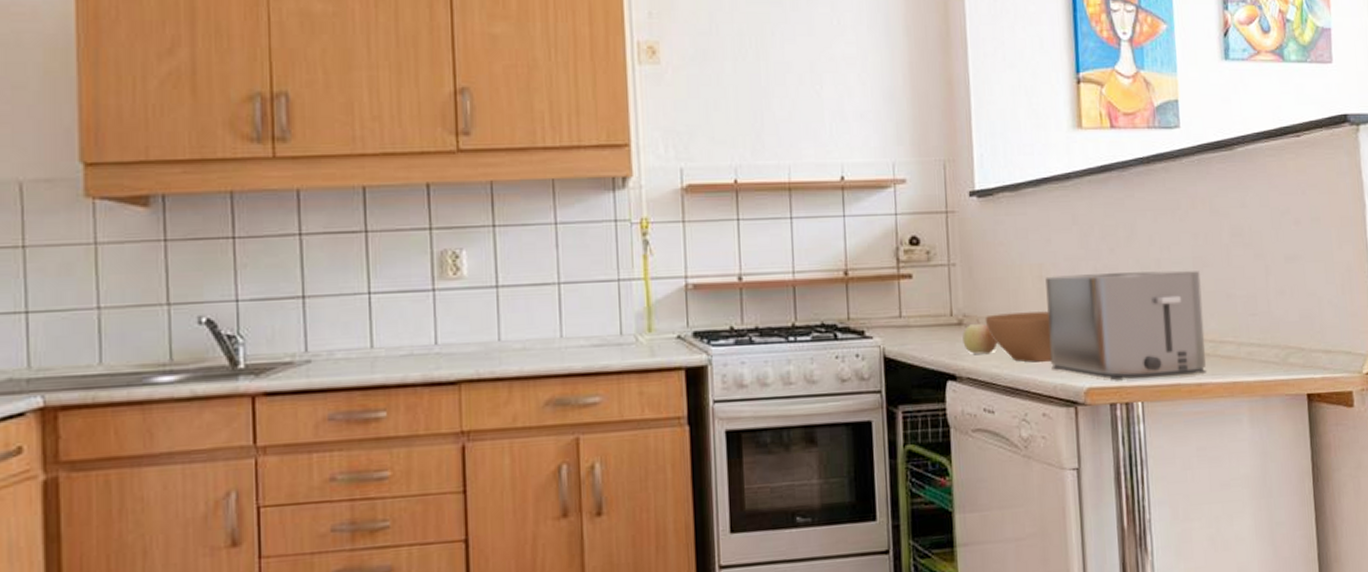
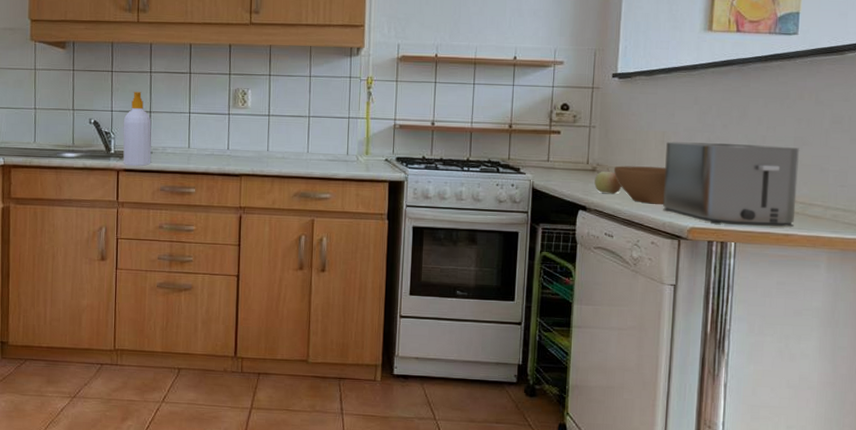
soap bottle: none [258,267,310,387] -> present [123,92,152,167]

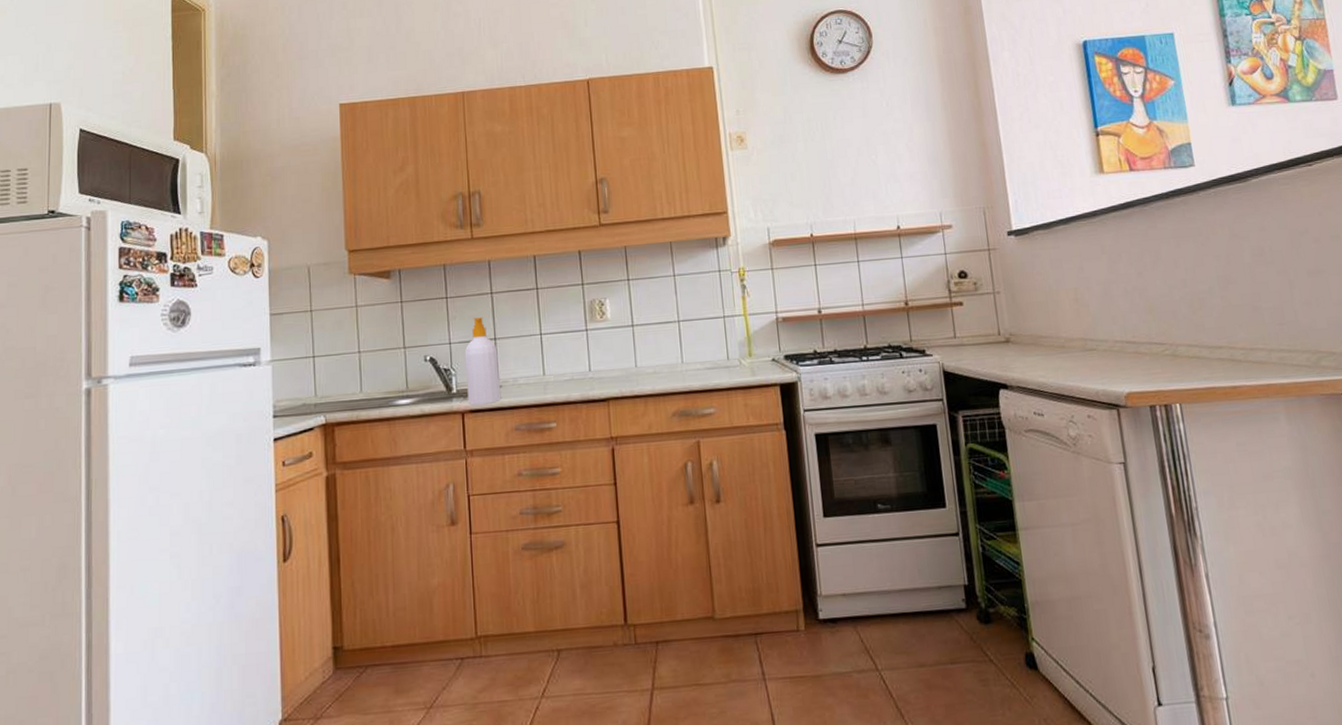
fruit: present [594,167,622,195] -> none [1010,336,1042,367]
bowl: present [613,166,666,204] -> none [1029,328,1093,372]
toaster: present [663,141,799,227] -> none [1081,288,1241,386]

